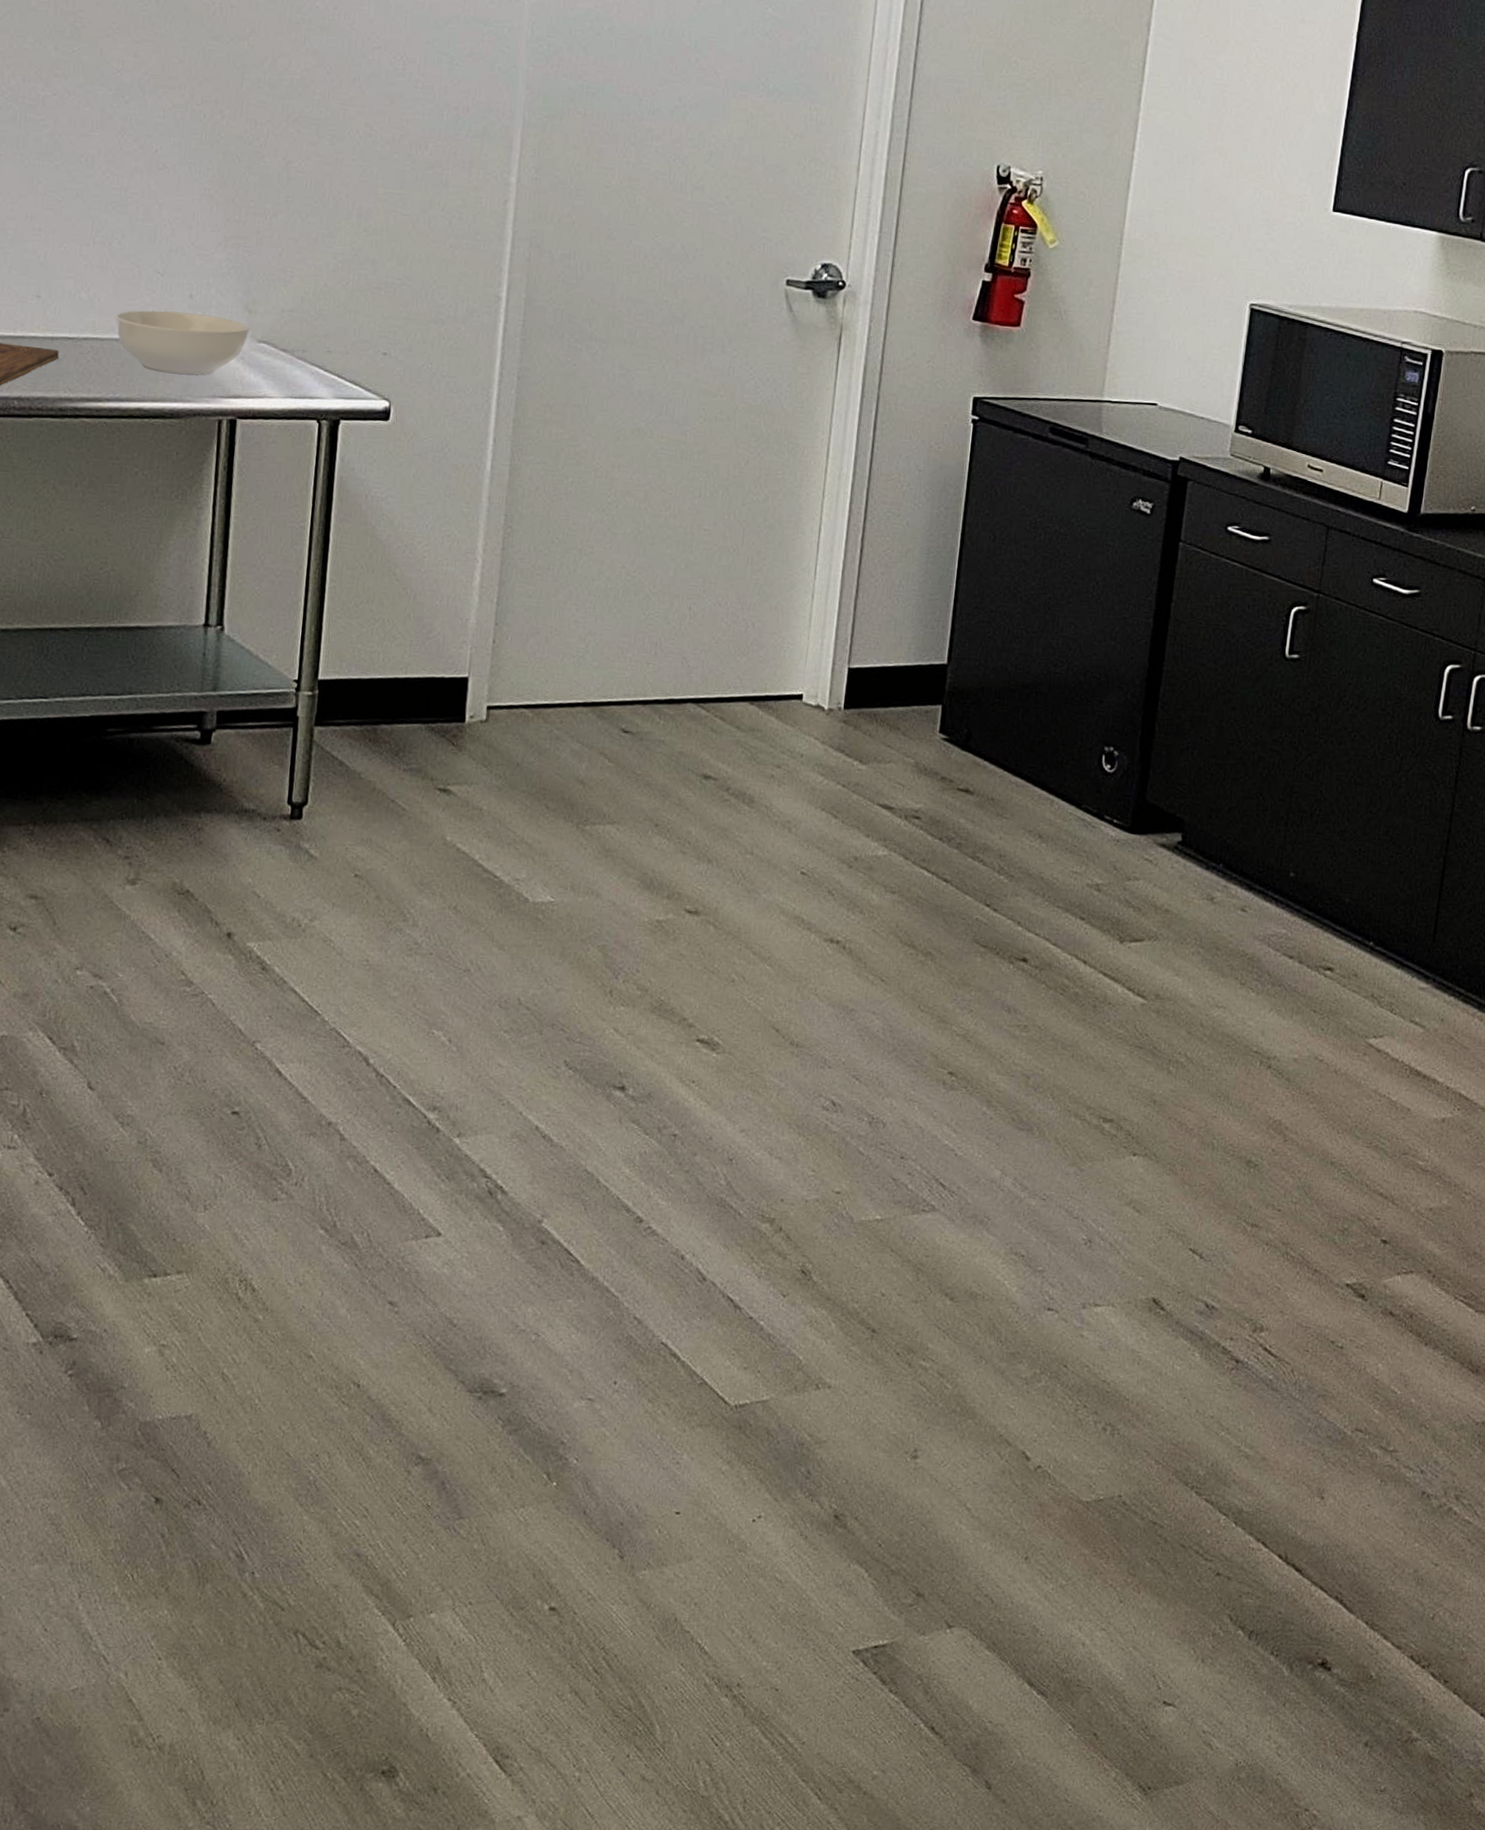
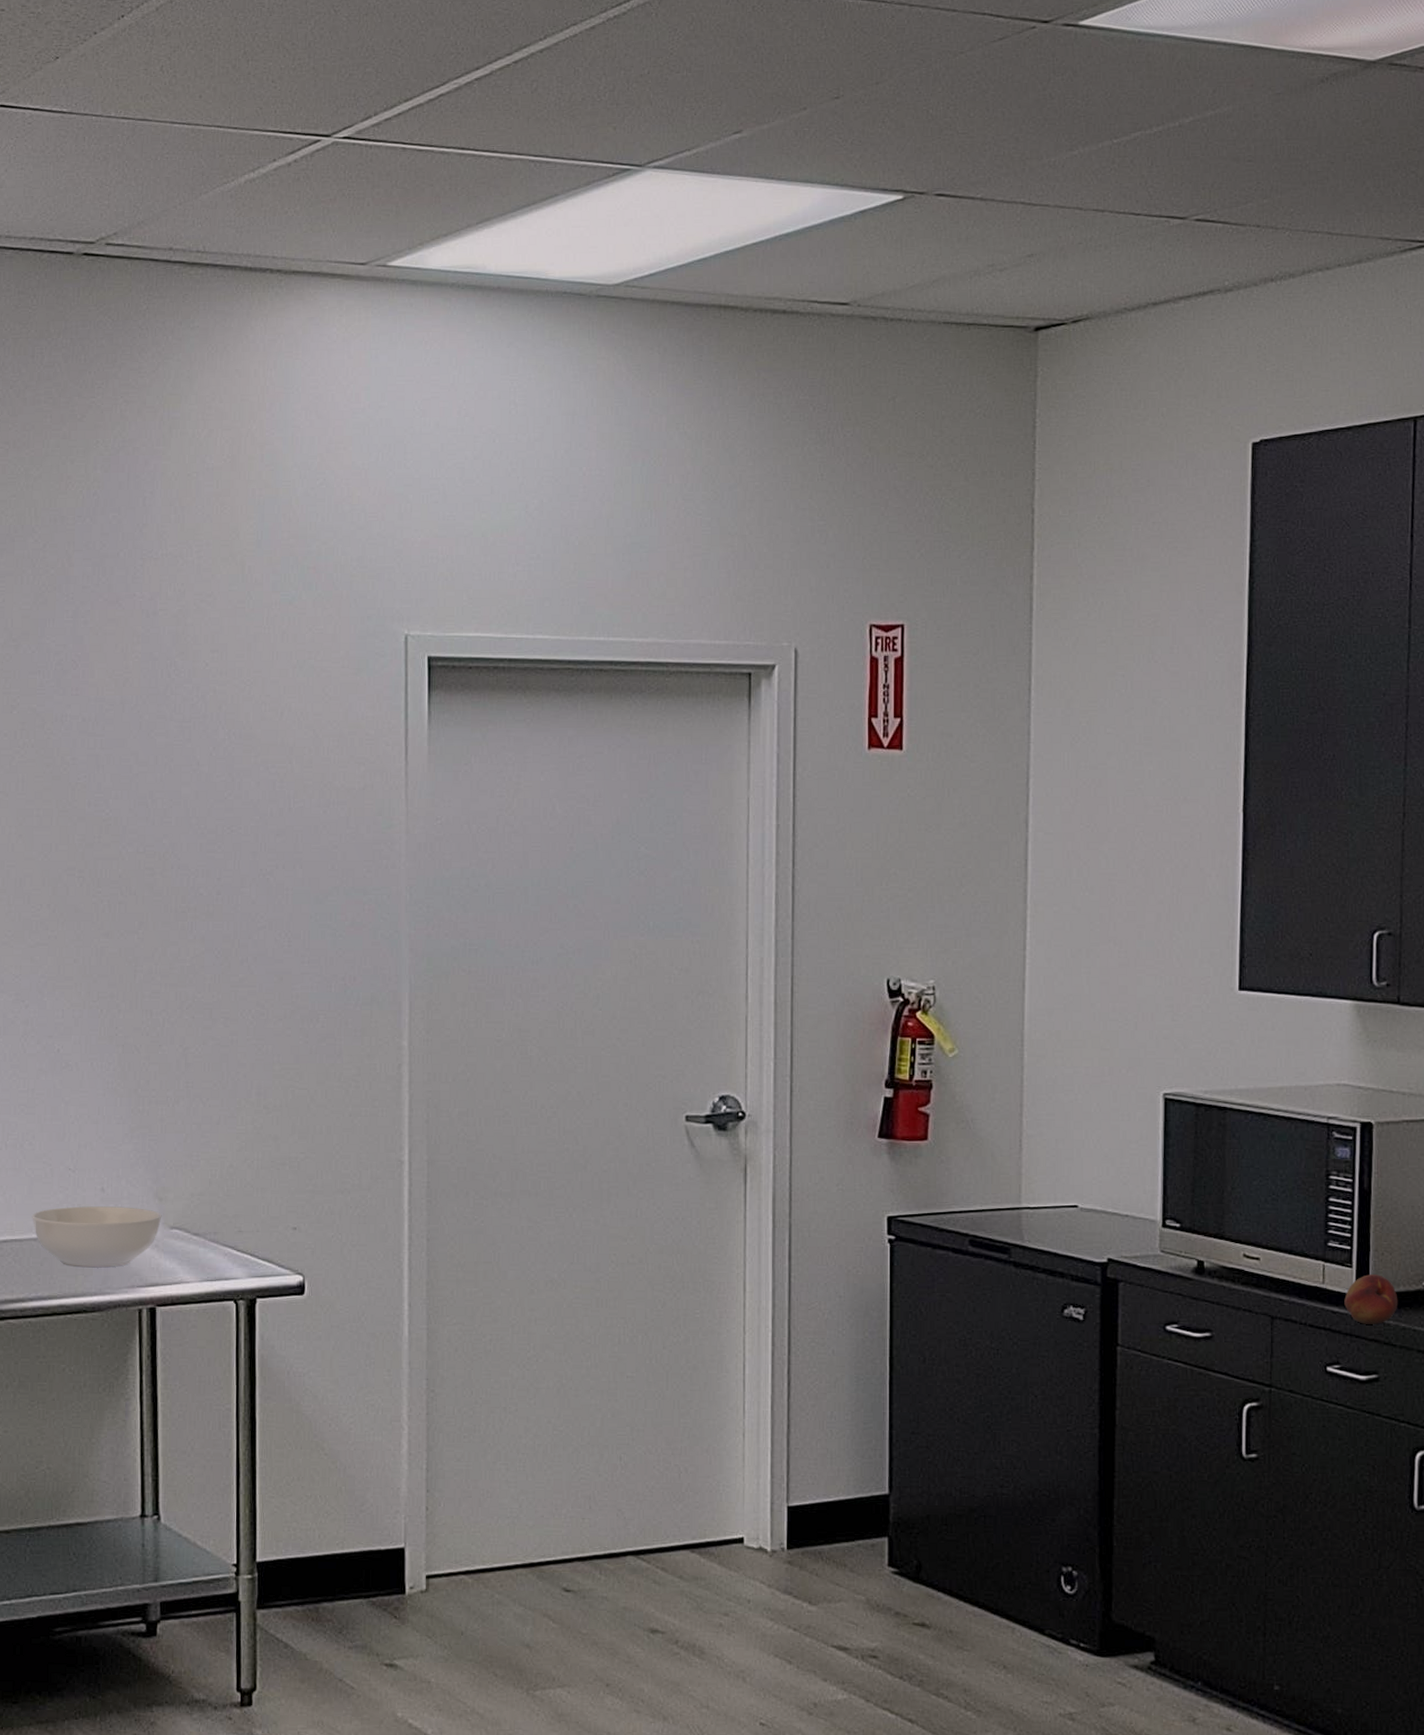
fruit: none [1396,495,1447,543] -> present [1344,1274,1398,1324]

